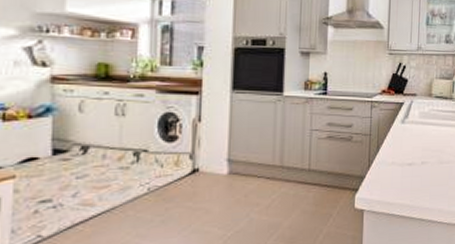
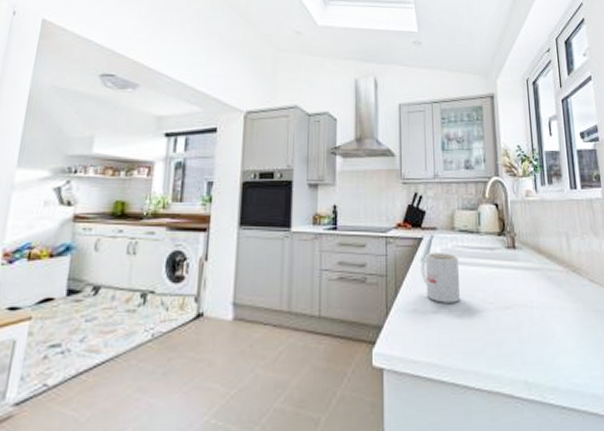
mug: none [400,115,433,157] -> present [421,253,461,303]

